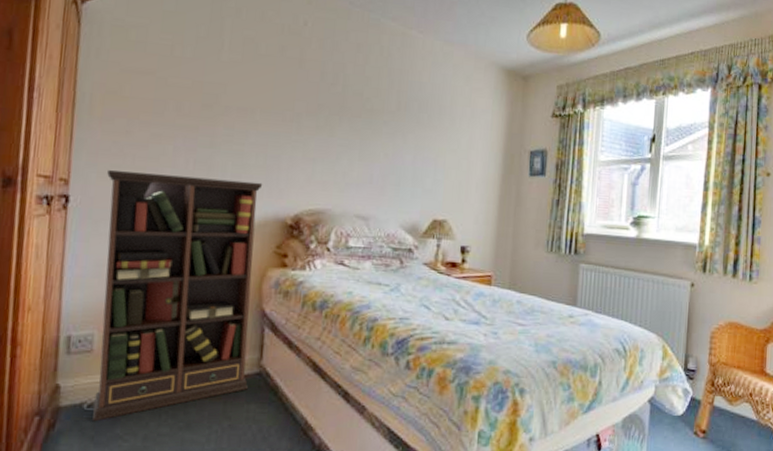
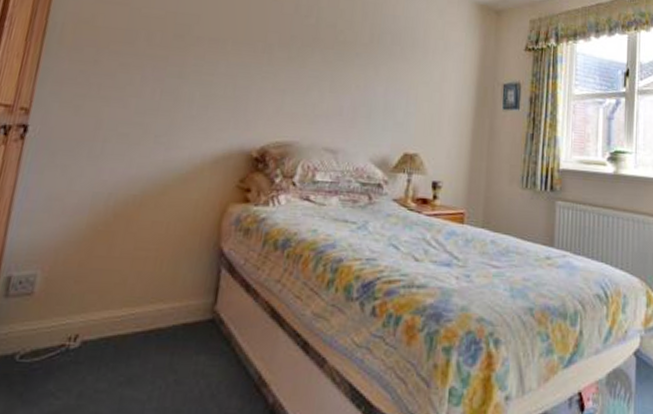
bookcase: present [92,170,263,422] -> none [23,100,230,376]

